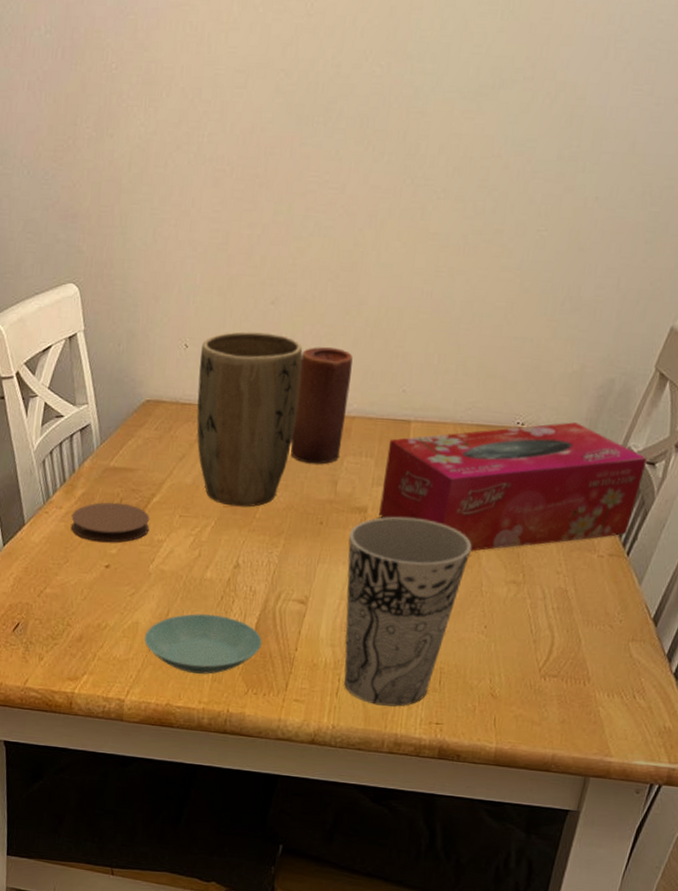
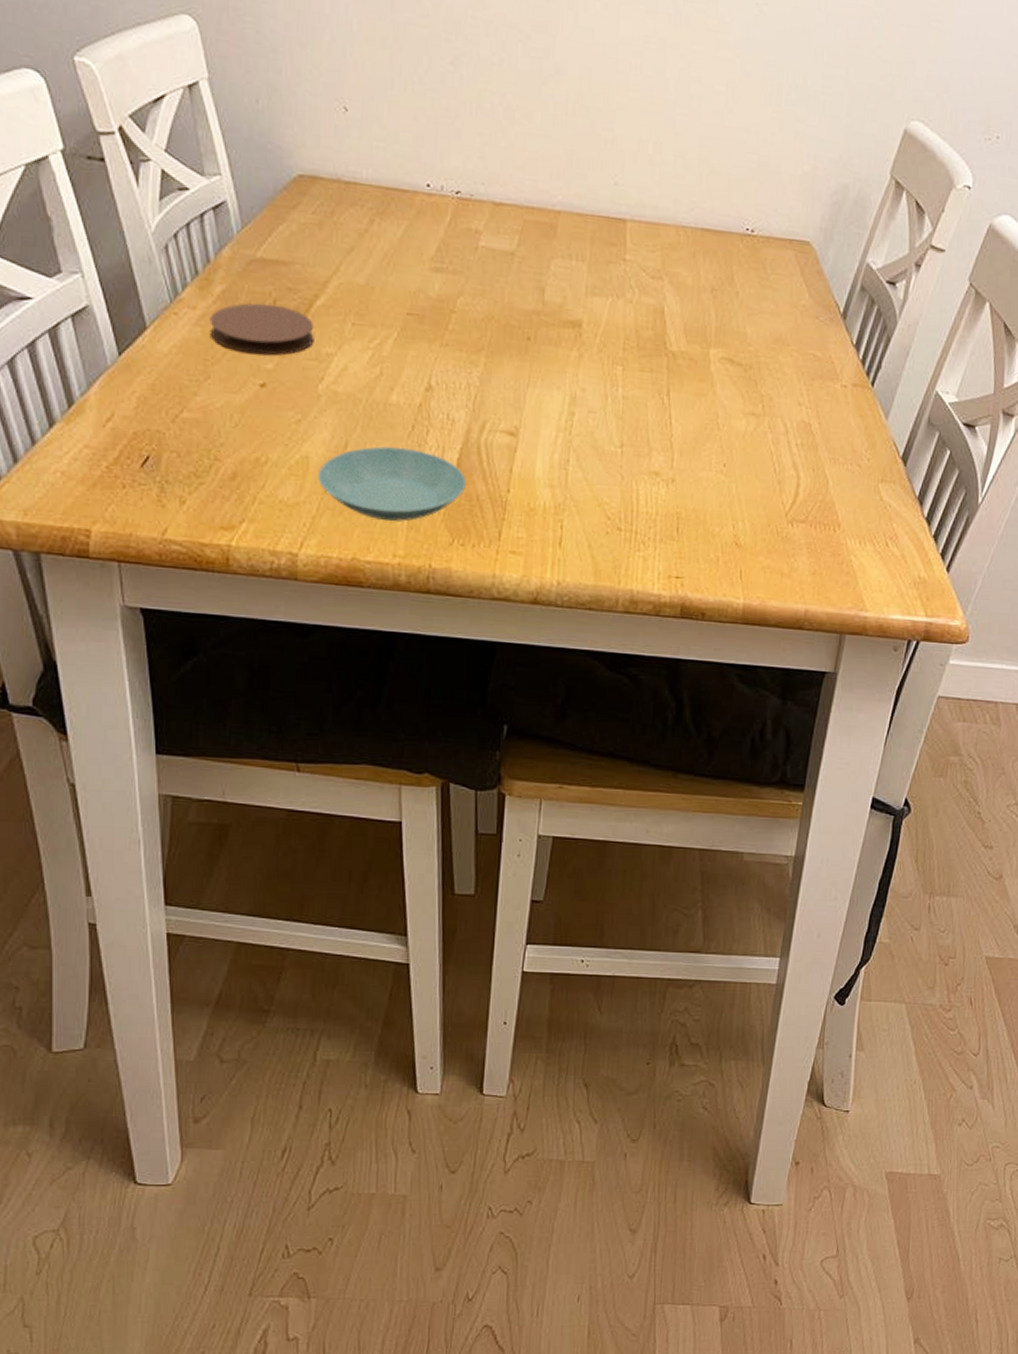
plant pot: present [196,331,303,507] -> none [364,95,494,316]
candle: present [290,346,353,464] -> none [485,122,553,267]
cup: present [344,516,472,707] -> none [561,333,704,559]
tissue box: present [379,422,648,551] -> none [596,231,887,377]

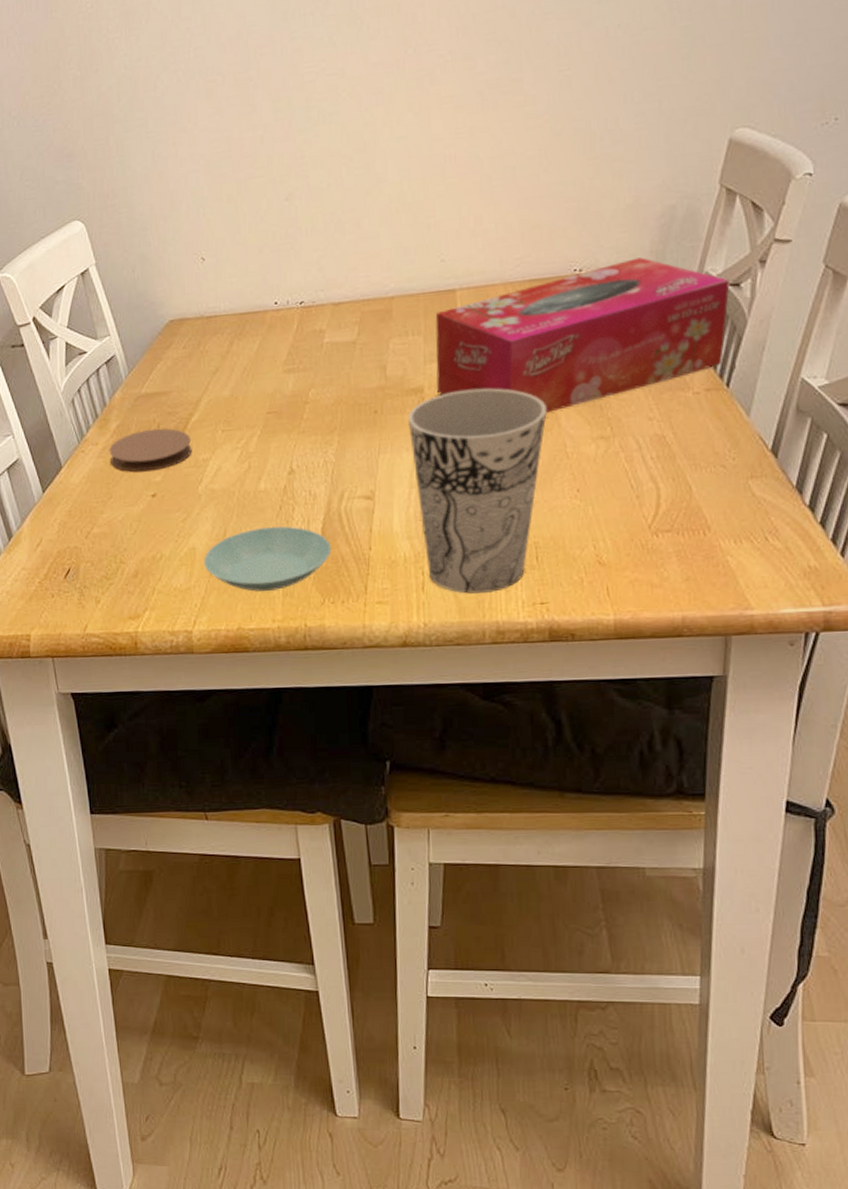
cup: none [561,333,704,559] -> present [408,388,547,594]
tissue box: none [596,231,887,377] -> present [435,257,730,413]

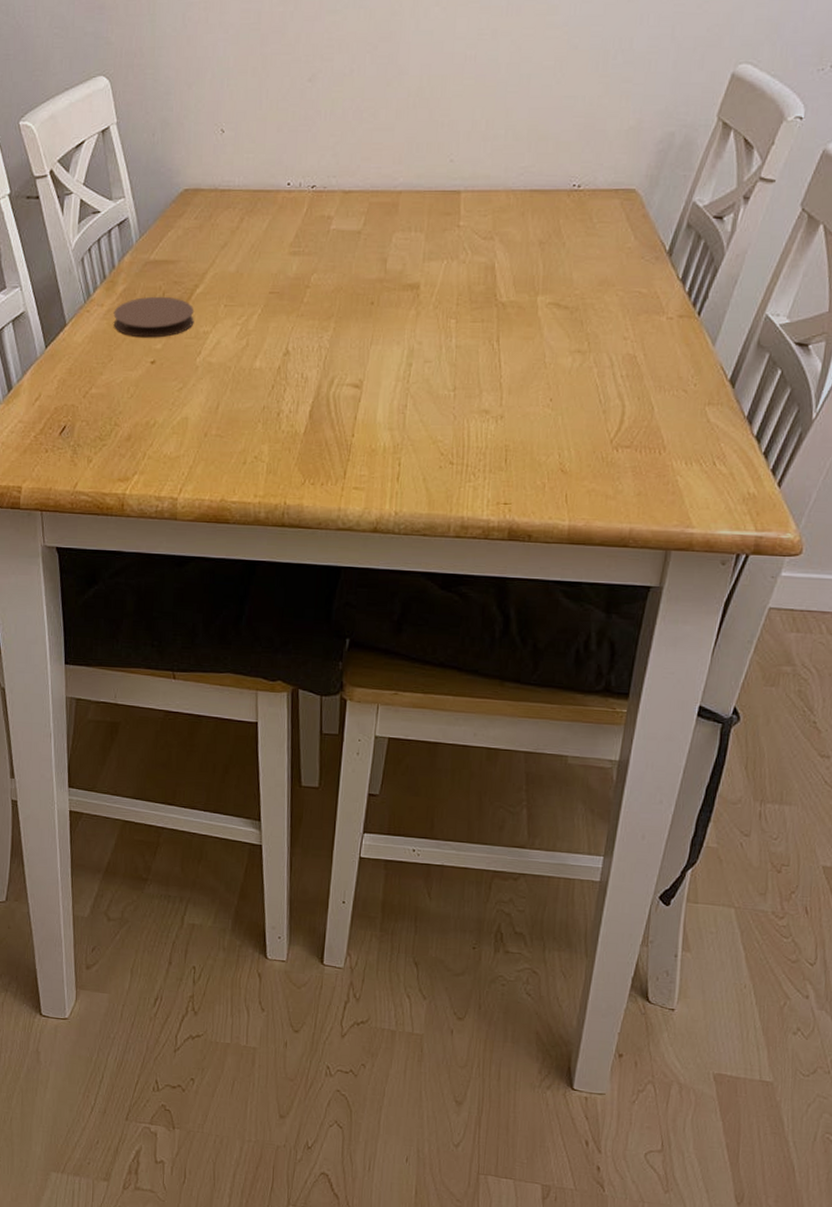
saucer: present [203,526,331,592] -> none [194,405,317,467]
cup: present [408,388,547,594] -> none [401,291,532,489]
tissue box: present [435,257,730,413] -> none [432,180,714,322]

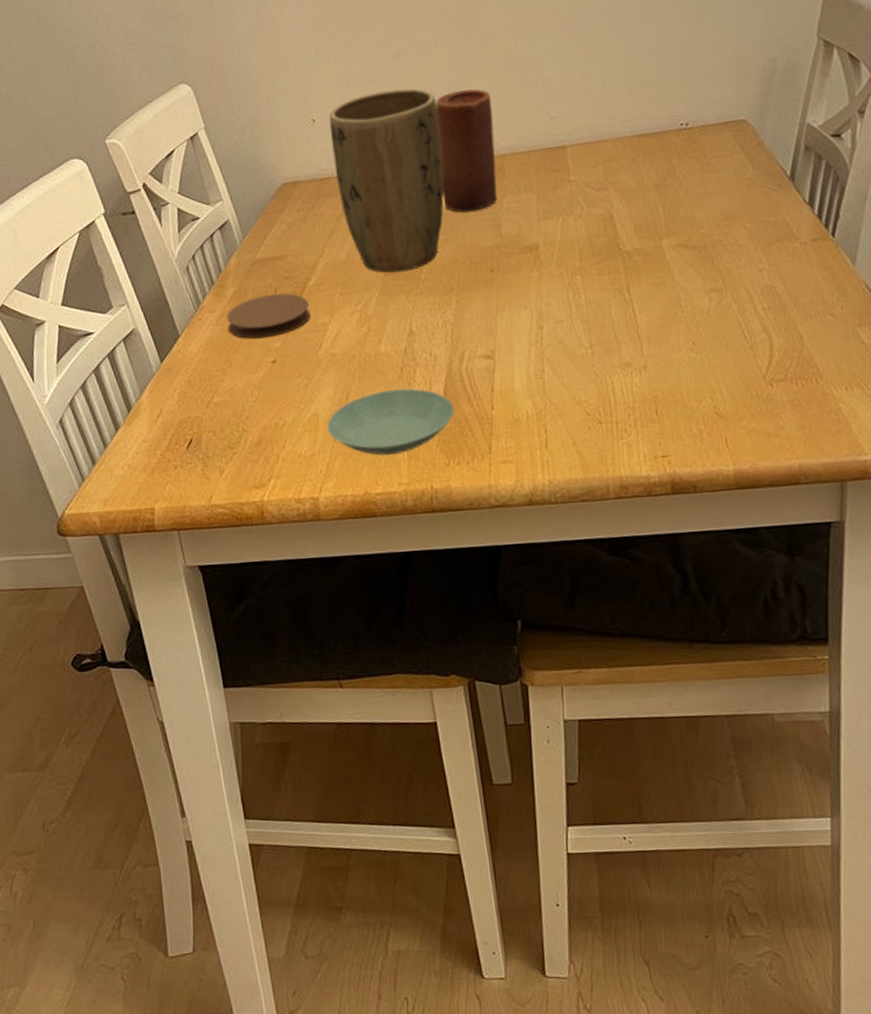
saucer: none [194,405,317,467] -> present [327,388,454,456]
plant pot: none [236,111,344,292] -> present [329,88,445,273]
candle: none [336,120,396,243] -> present [436,89,497,213]

